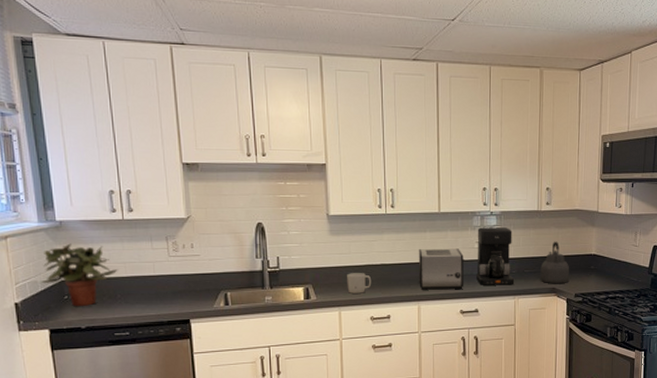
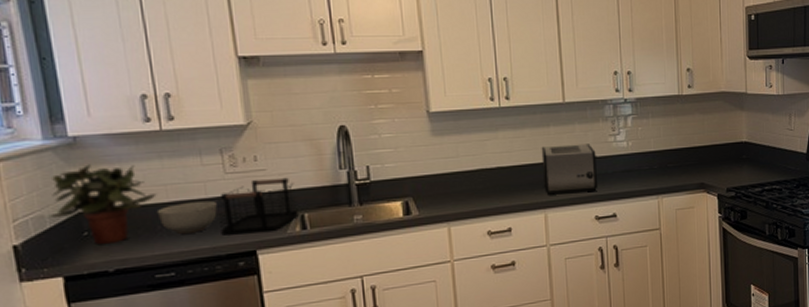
bowl: none [117,277,162,302] -> present [156,200,218,234]
dish rack: none [162,262,223,306] -> present [216,177,299,235]
mug: present [347,273,372,293] -> none [456,179,487,205]
coffee maker: present [476,227,515,285] -> none [610,116,657,185]
kettle: present [540,241,570,284] -> none [686,129,720,179]

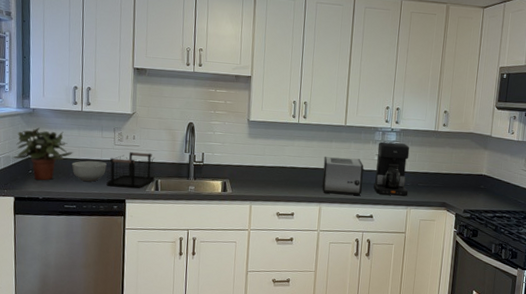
coffee maker: none [610,116,657,185] -> present [373,141,410,197]

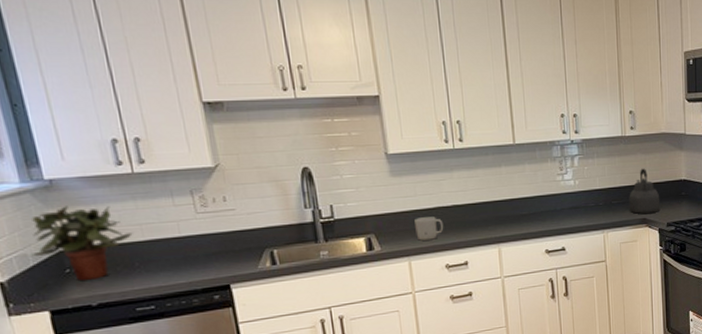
bowl: present [71,160,107,182] -> none [133,238,192,270]
dish rack: present [106,152,156,188] -> none [189,216,268,271]
mug: none [259,172,281,191] -> present [415,216,444,241]
toaster: present [322,156,365,196] -> none [494,182,547,231]
coffee maker: present [373,141,410,197] -> none [558,156,602,221]
kettle: none [432,160,461,200] -> present [629,168,661,214]

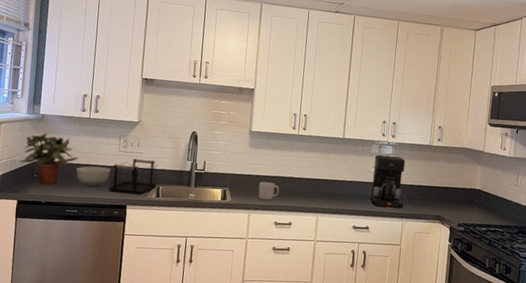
bowl: none [133,238,192,270] -> present [76,166,110,187]
dish rack: none [189,216,268,271] -> present [109,159,158,195]
coffee maker: none [558,156,602,221] -> present [370,154,406,209]
kettle: present [629,168,661,214] -> none [427,174,455,213]

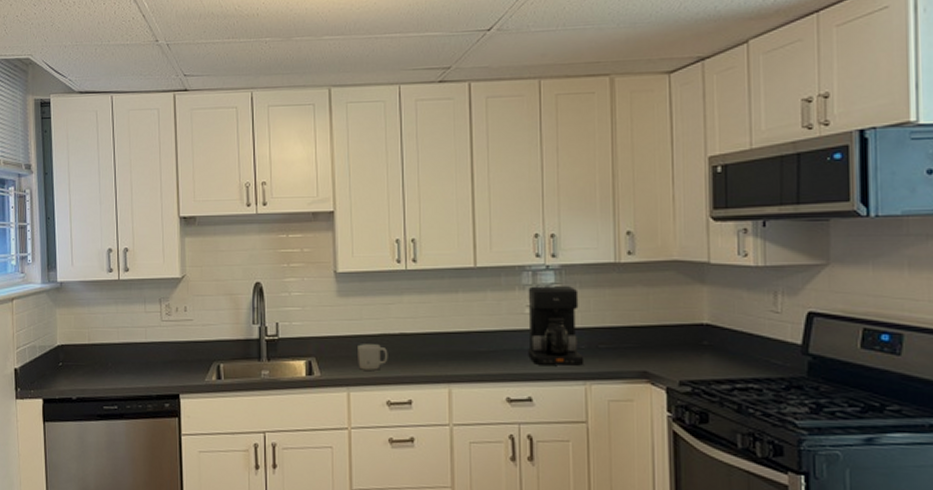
potted plant: present [19,132,79,185] -> none [40,306,111,374]
bowl: present [76,166,110,187] -> none [109,344,153,372]
dish rack: present [109,159,158,195] -> none [153,328,216,378]

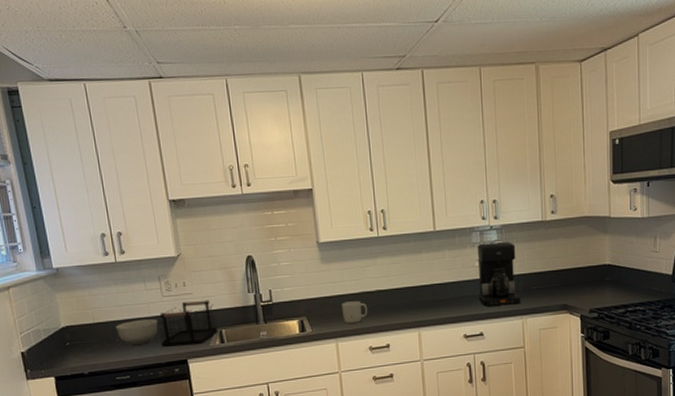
bowl: none [109,344,153,372] -> present [115,318,158,345]
dish rack: none [153,328,216,378] -> present [157,300,218,347]

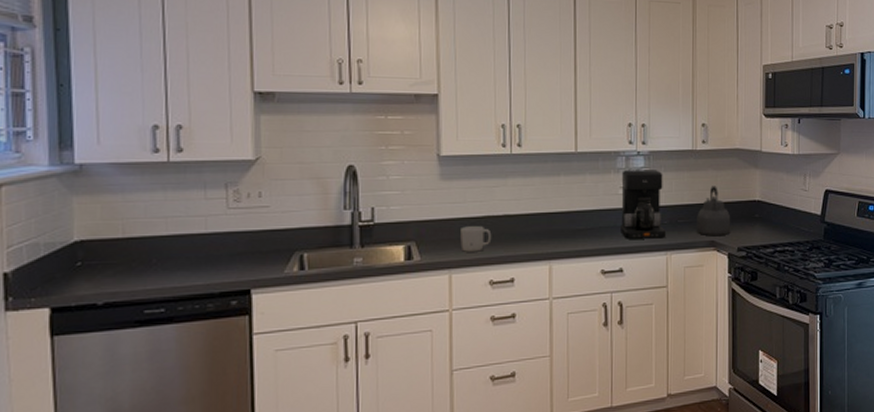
bowl: present [115,318,158,345] -> none [154,235,216,268]
dish rack: present [157,300,218,347] -> none [215,215,298,272]
kettle: none [549,253,582,300] -> present [696,186,731,237]

